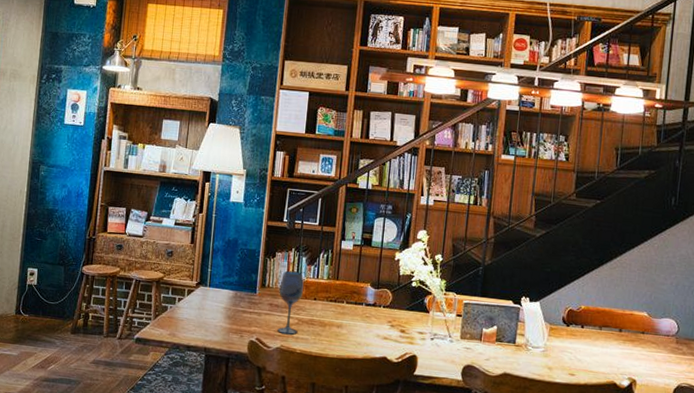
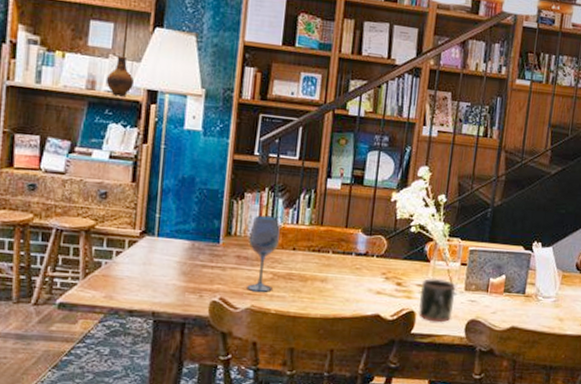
ceramic jug: none [173,145,194,177] -> present [106,55,135,97]
mug: none [420,327,453,367] -> present [419,278,456,323]

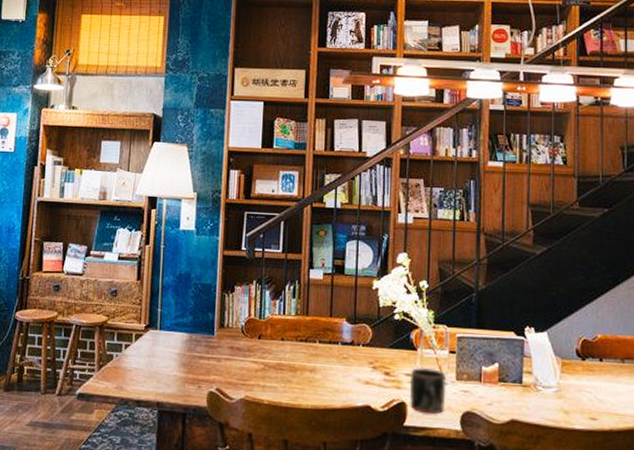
ceramic jug: present [106,55,135,97] -> none [114,169,138,204]
wineglass: present [247,215,281,292] -> none [240,307,269,383]

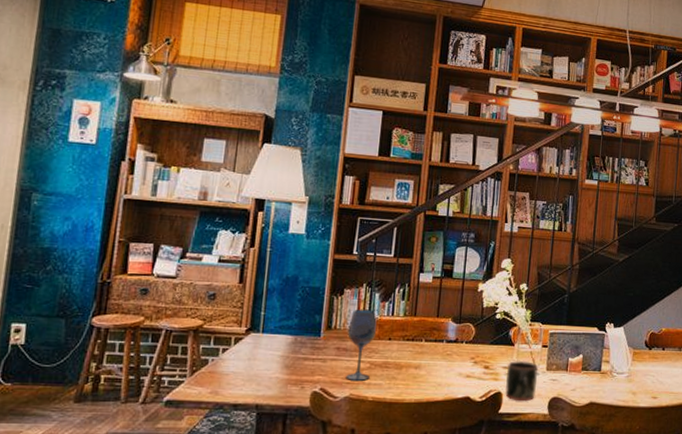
wineglass: none [240,307,269,383] -> present [346,309,377,381]

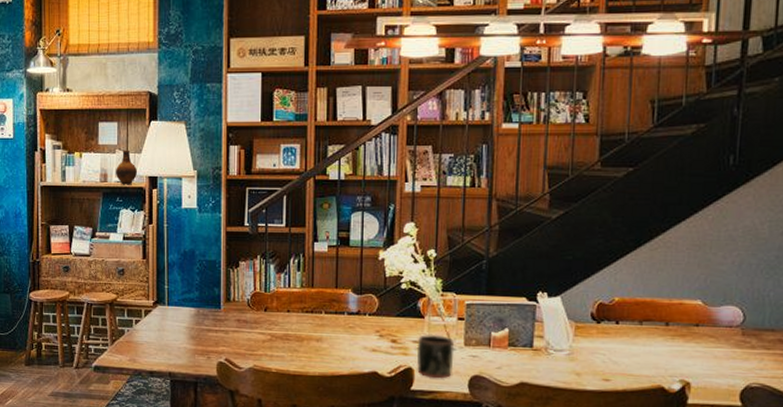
ceramic jug: none [217,169,244,206] -> present [115,150,138,185]
wineglass: present [346,309,377,381] -> none [246,281,275,352]

